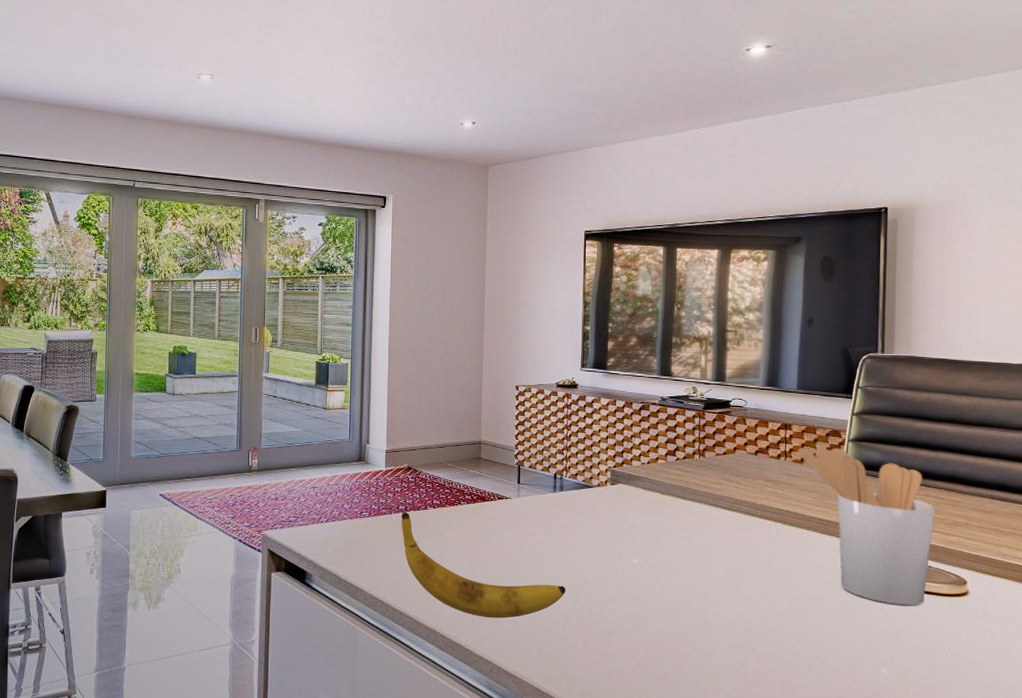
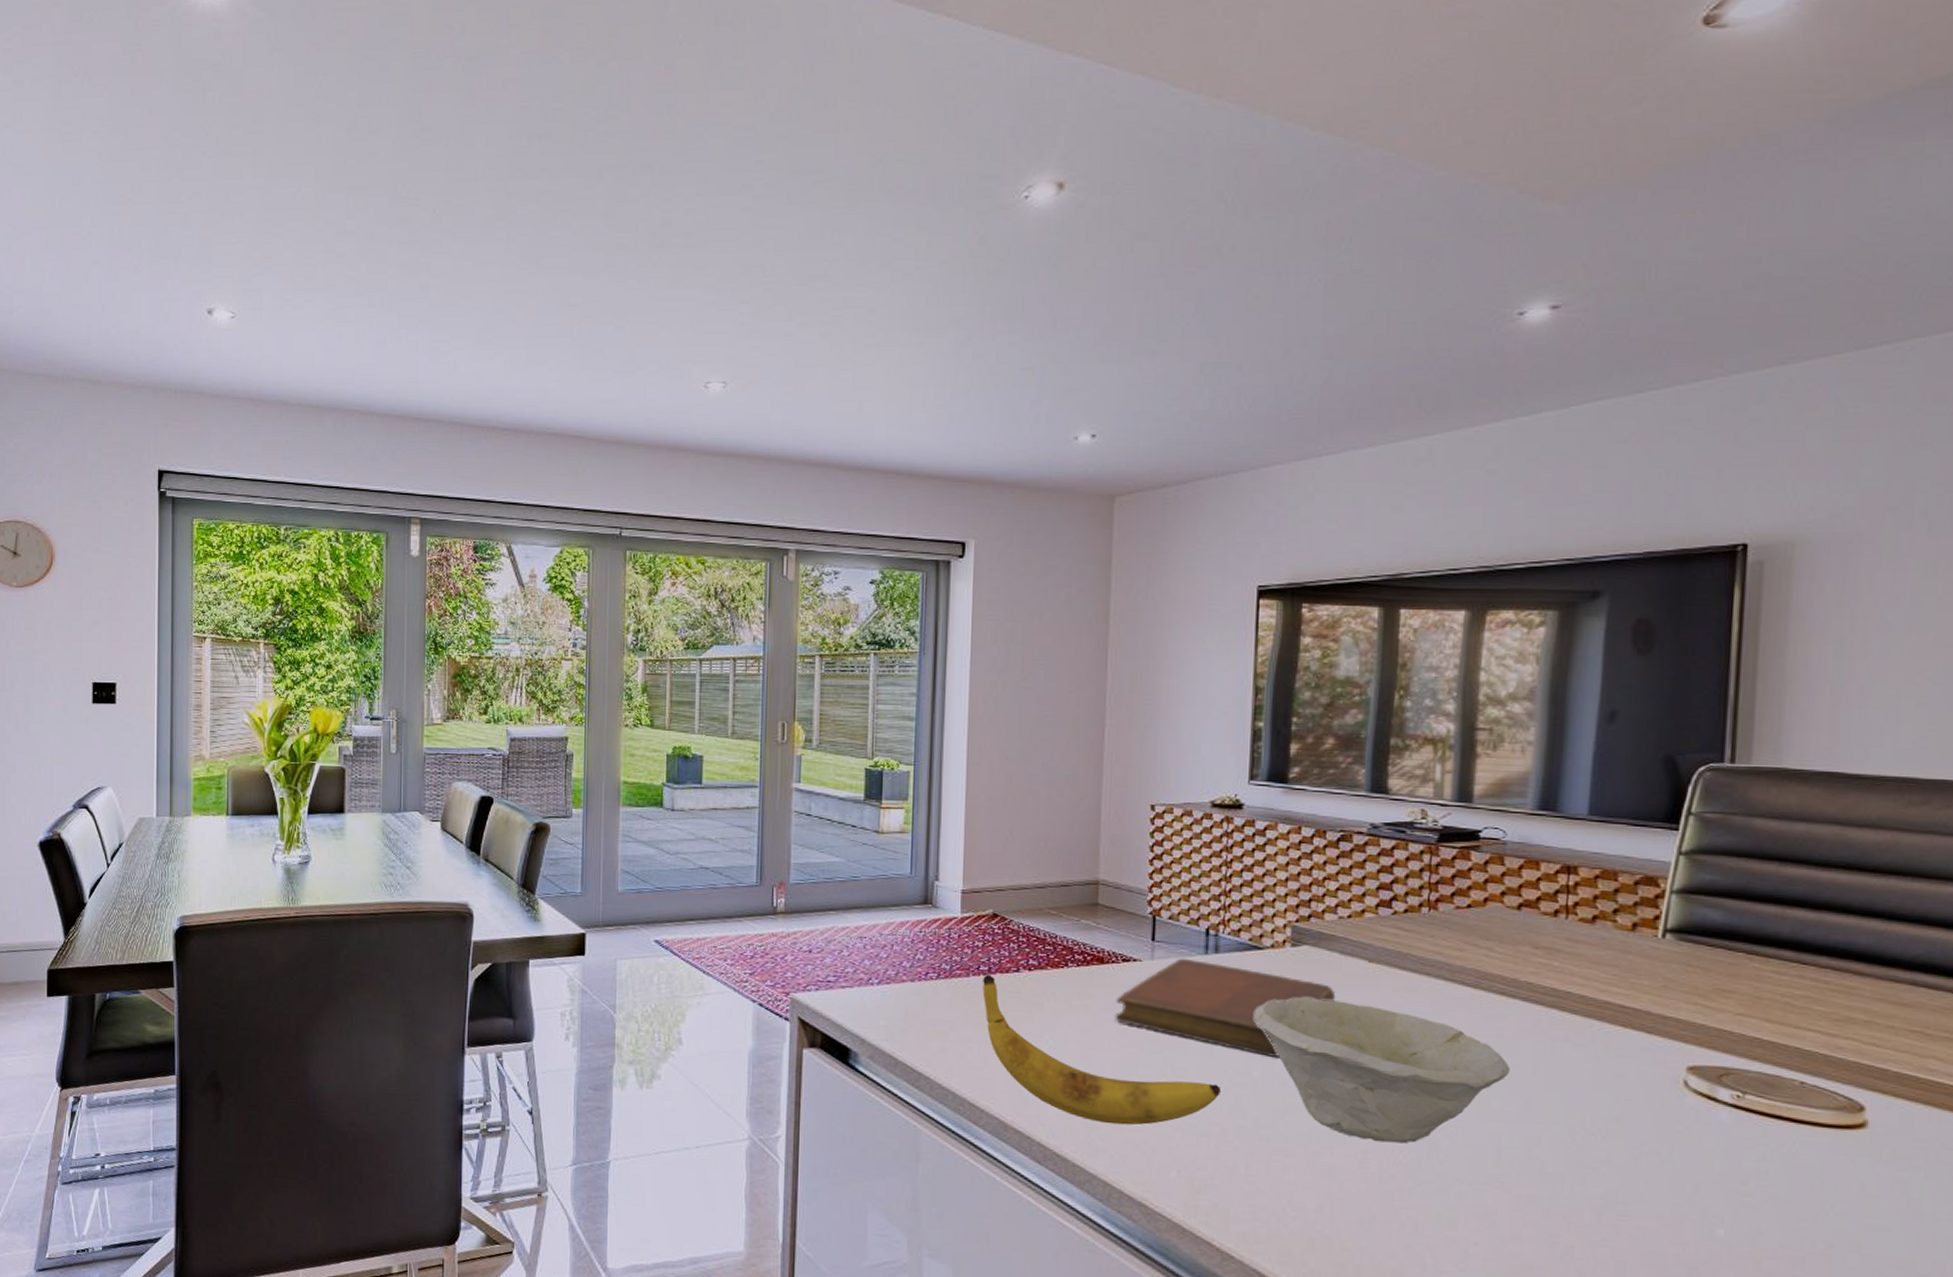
notebook: none [493,495,641,565] -> present [1115,958,1336,1059]
bowl: none [588,521,753,622] -> present [1255,997,1510,1144]
utensil holder: present [797,447,935,606] -> none [1586,900,1814,1140]

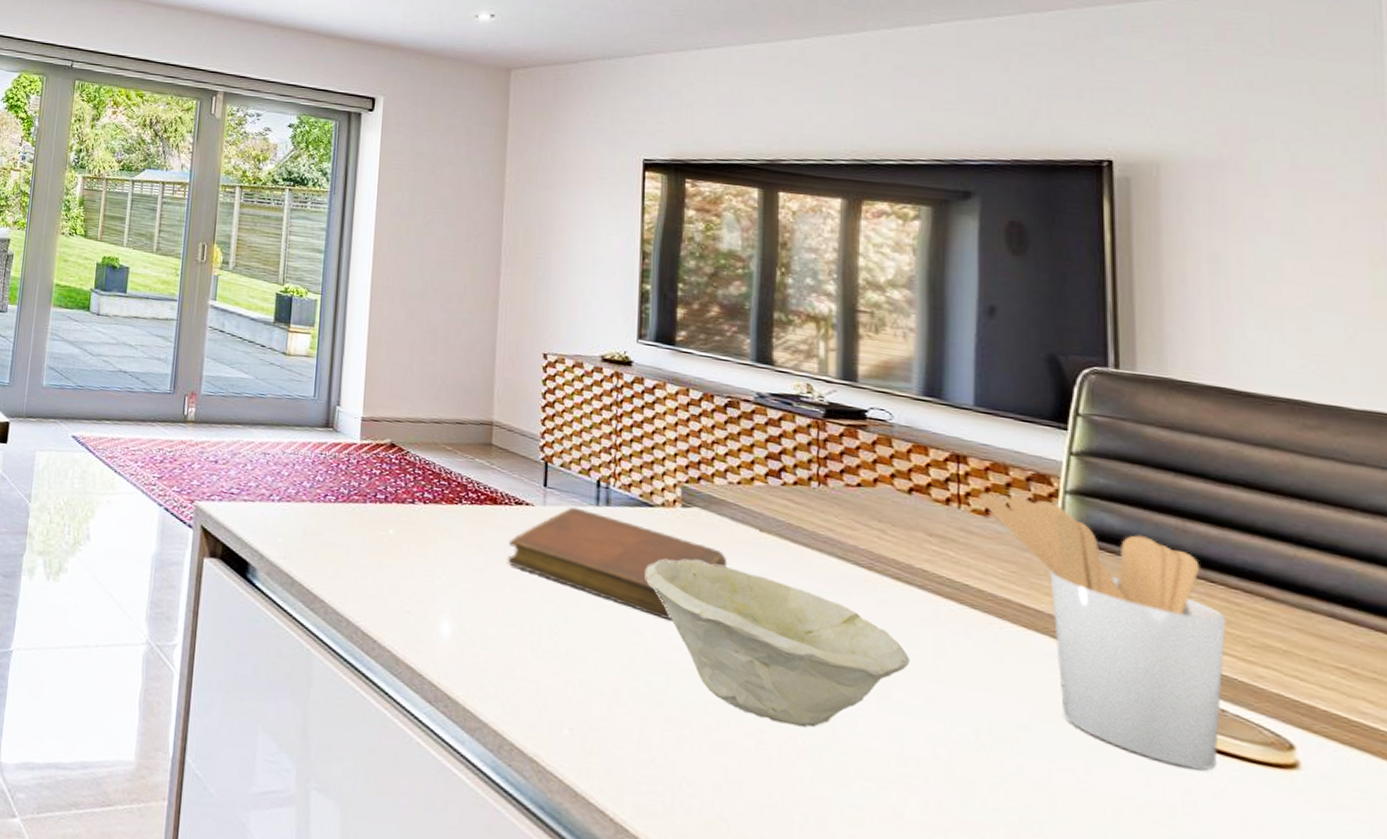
banana: present [982,974,1220,1126] -> none [378,502,613,676]
utensil holder: none [1586,900,1814,1140] -> present [978,492,1227,771]

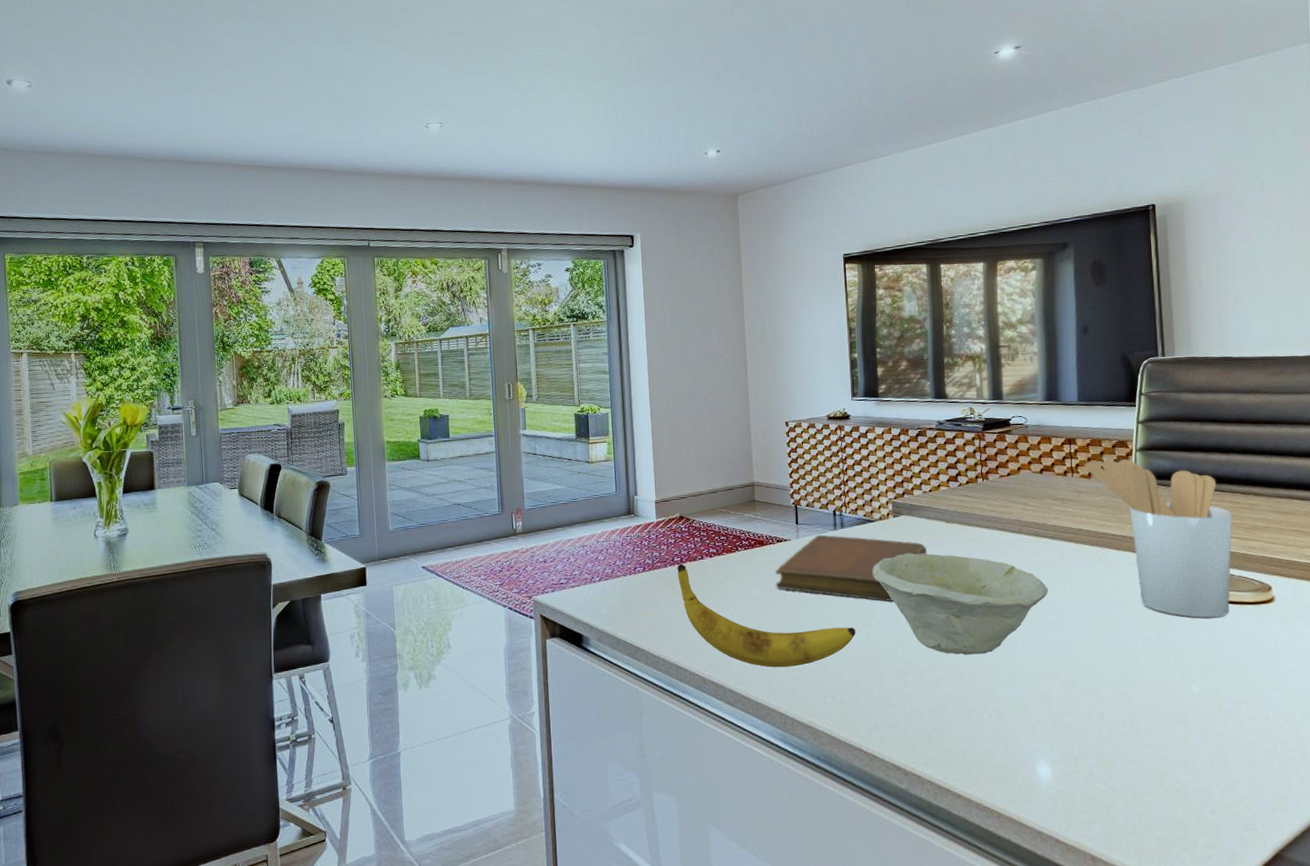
banana: none [378,502,613,676] -> present [677,563,856,668]

